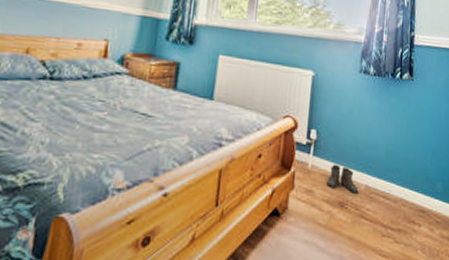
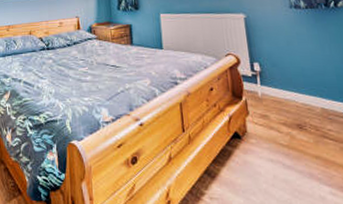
boots: present [327,164,359,194] -> none [280,91,316,116]

